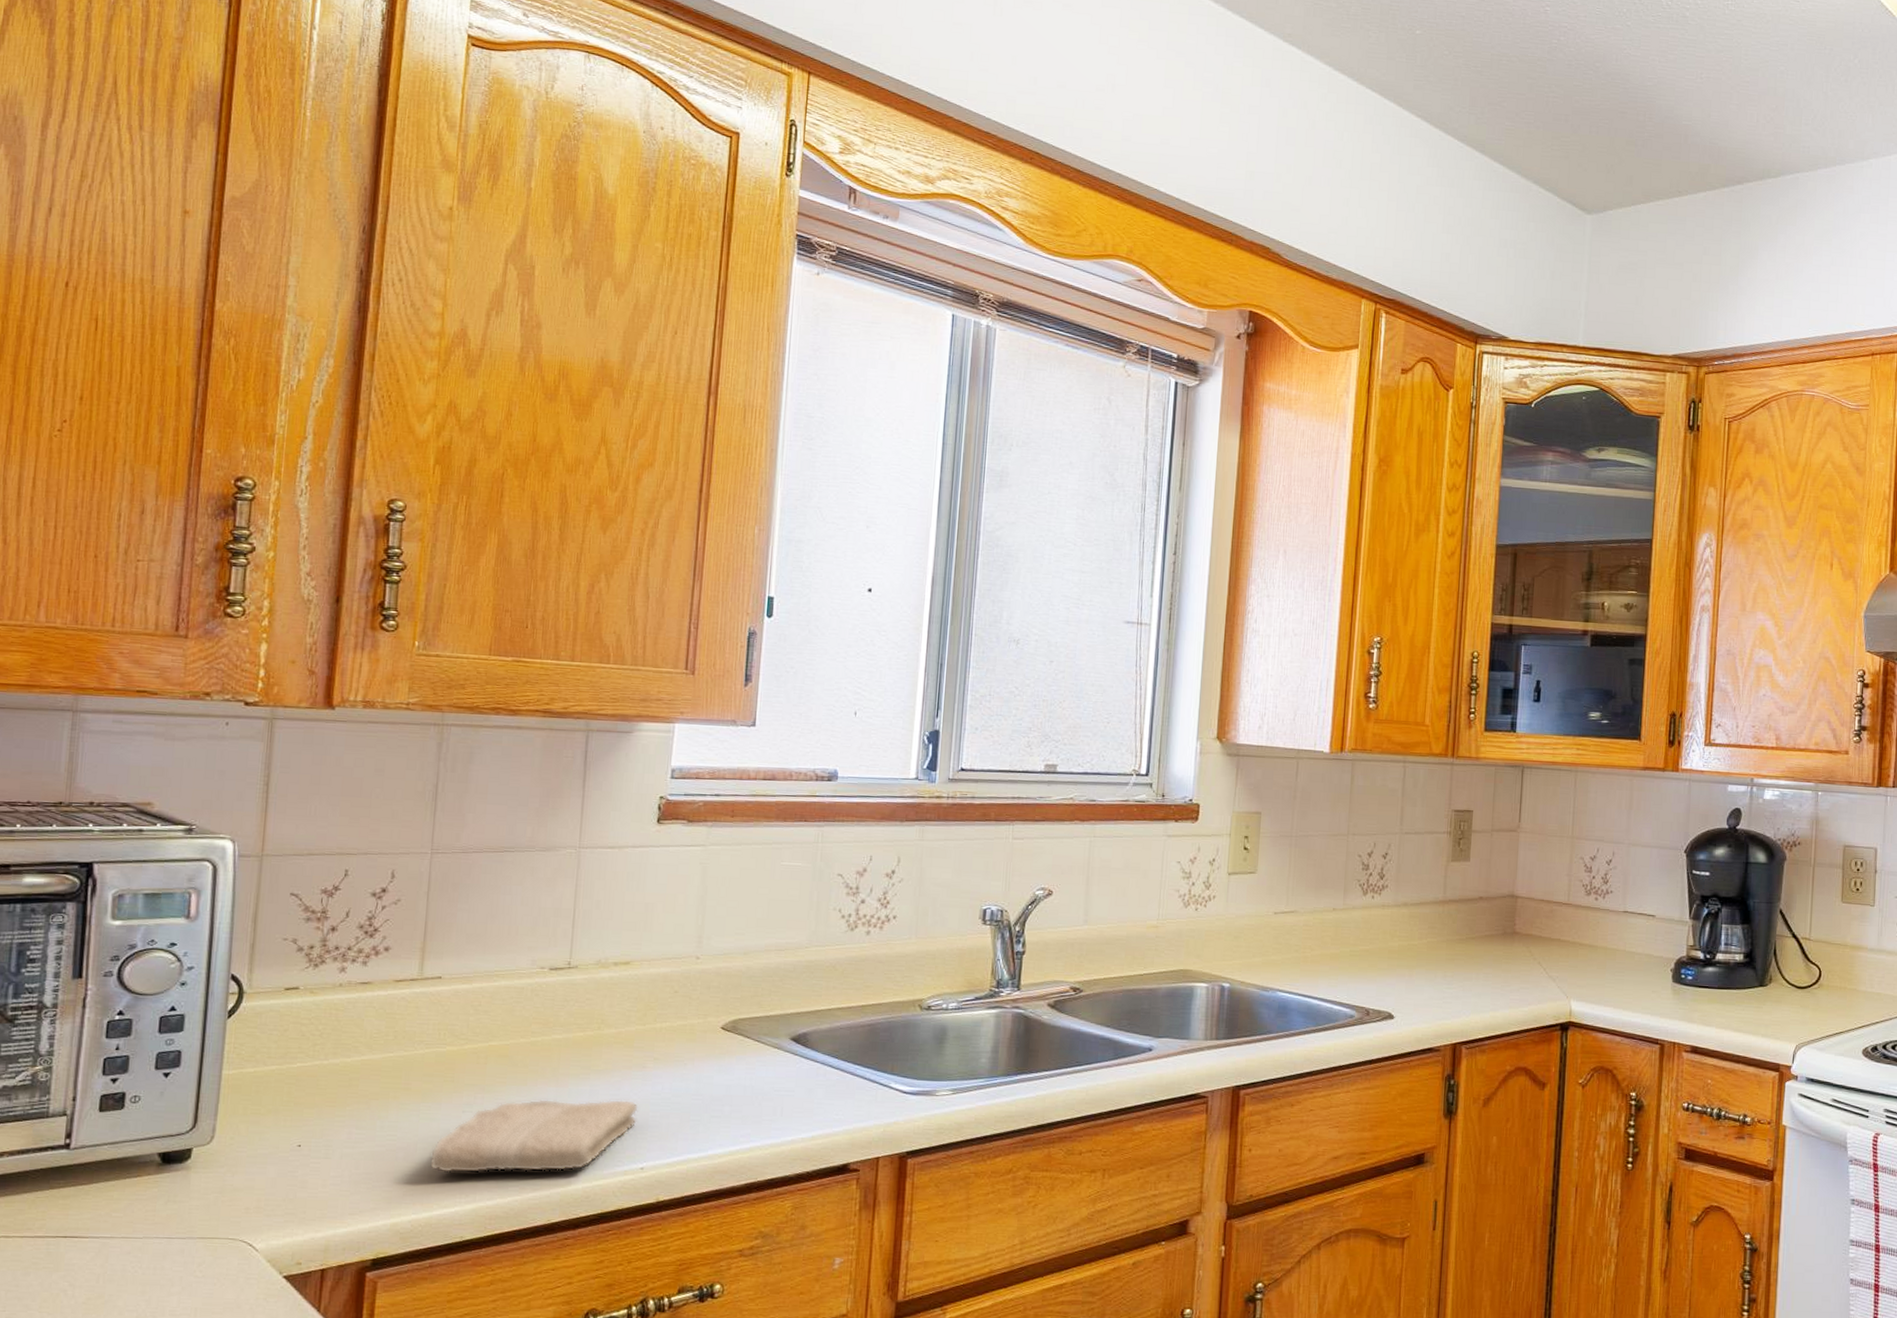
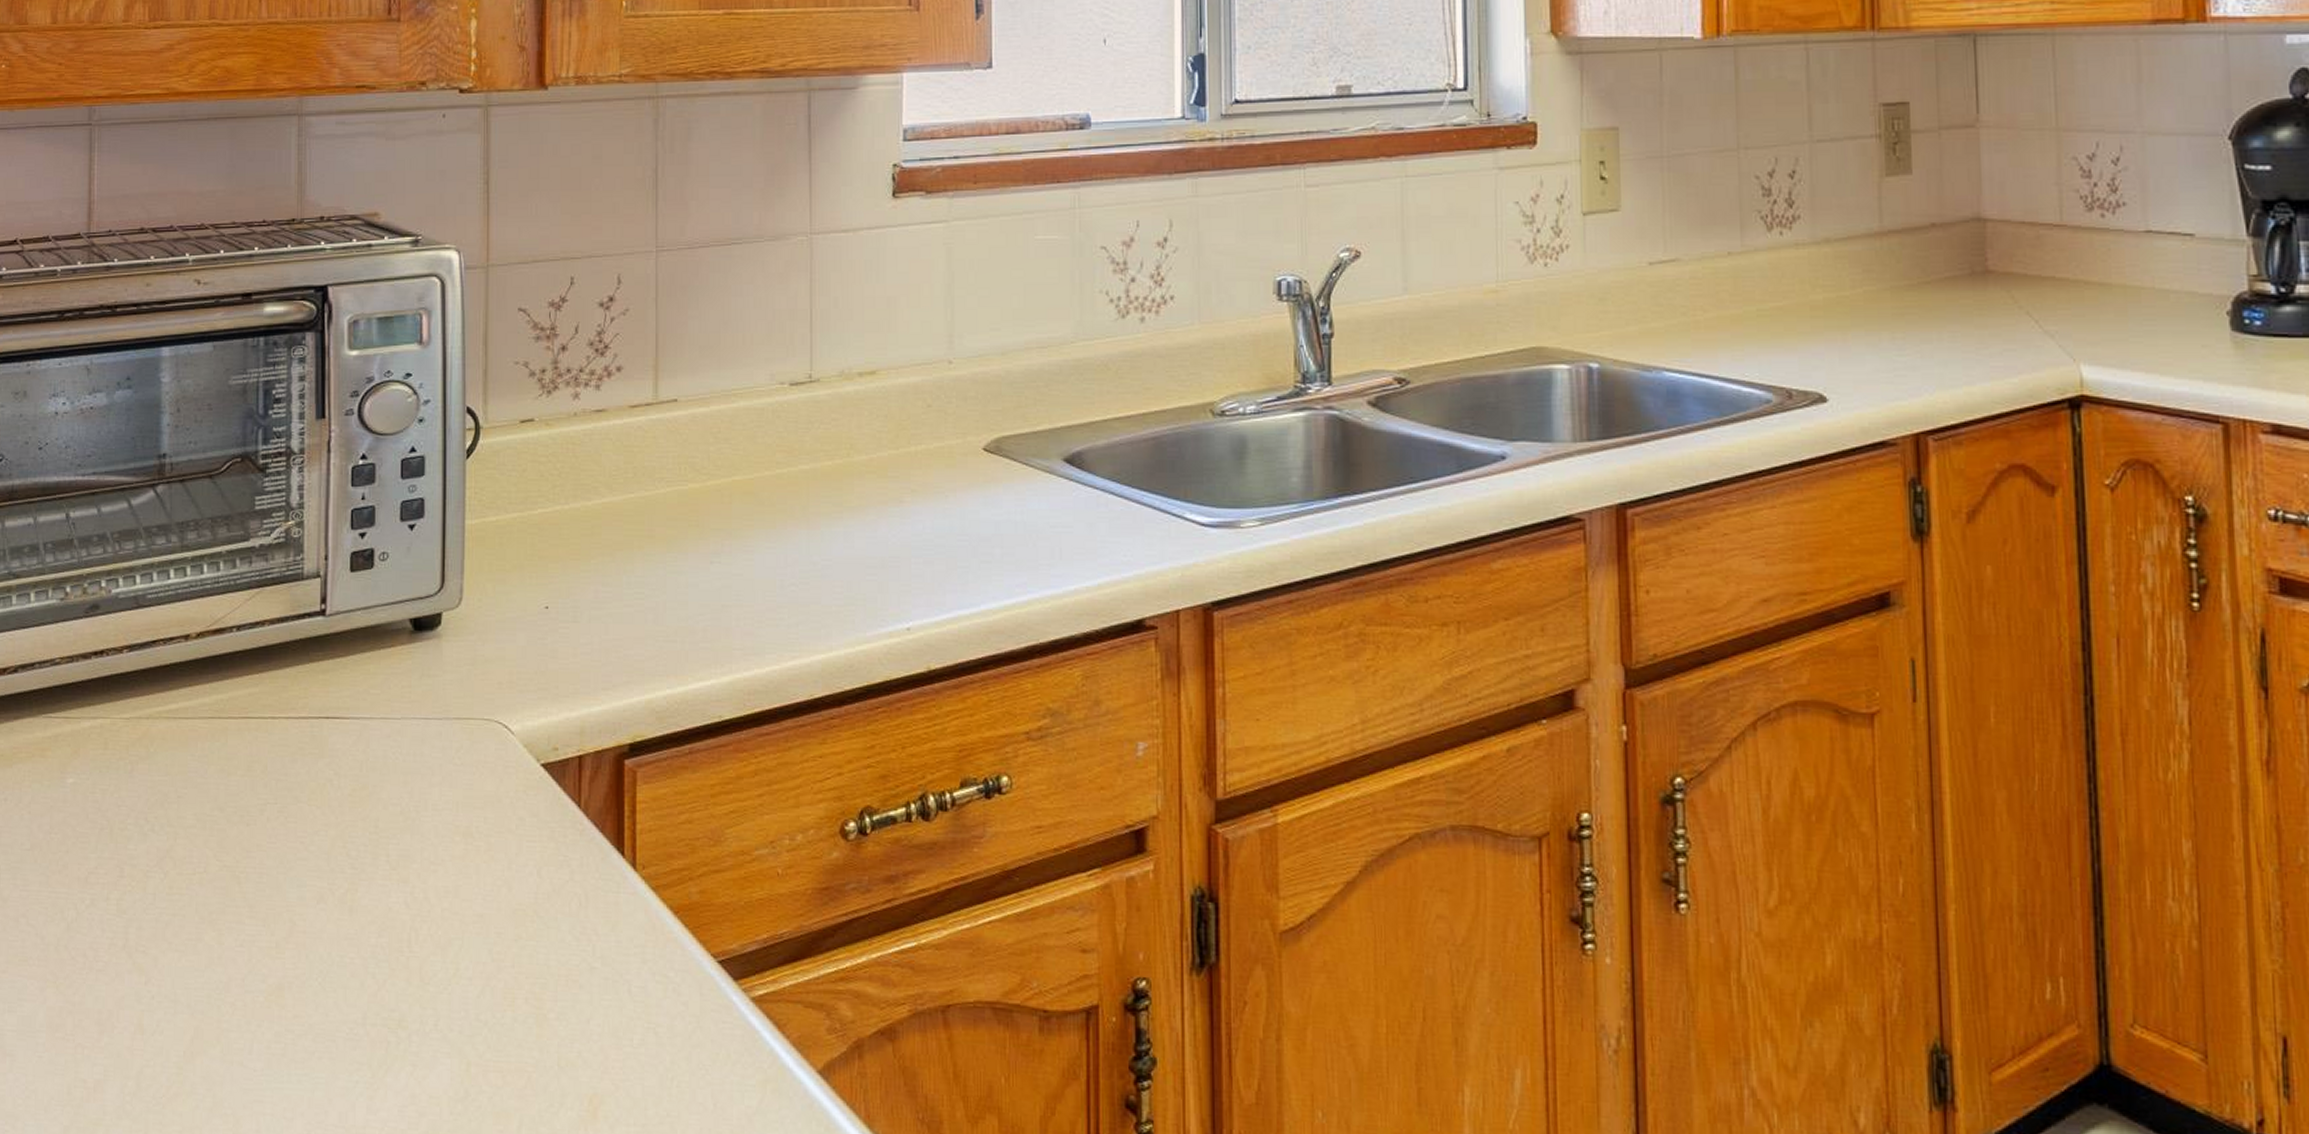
washcloth: present [429,1098,638,1173] -> none [680,542,899,638]

